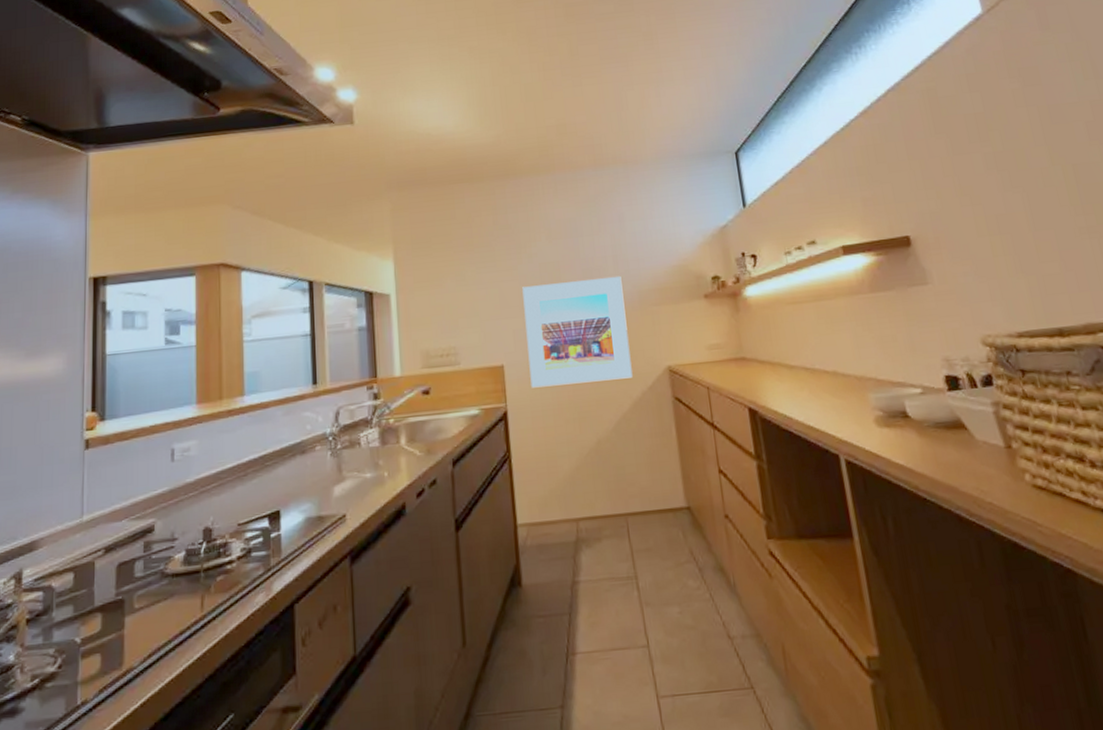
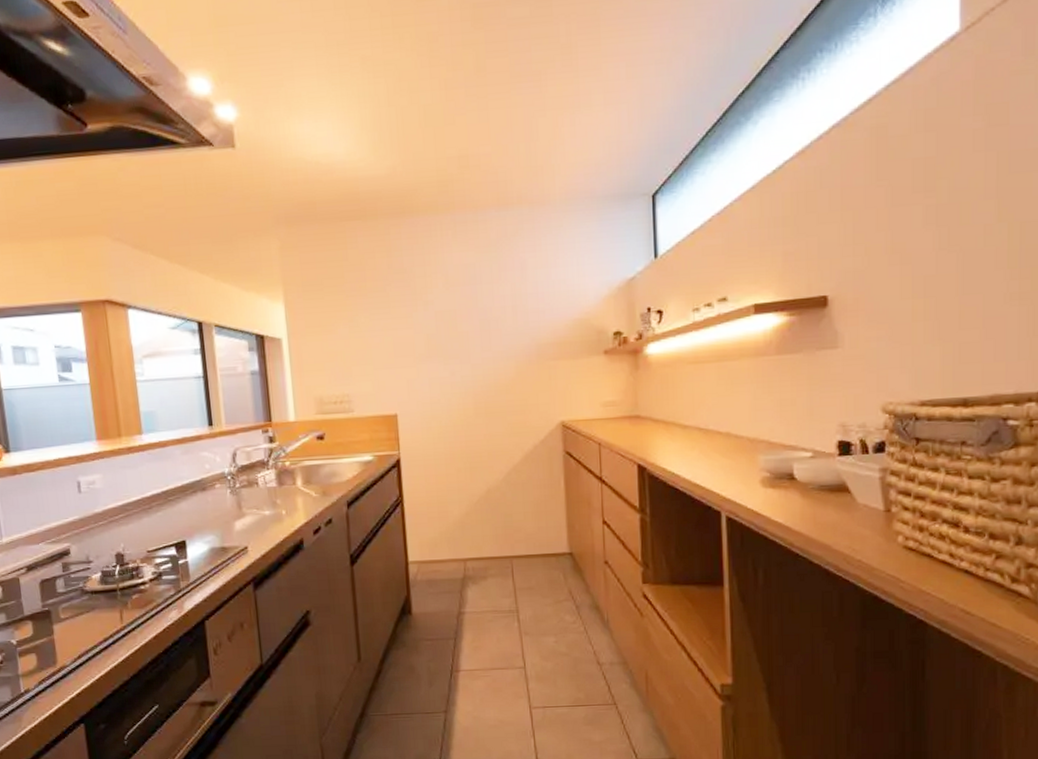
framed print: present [522,275,633,388] -> none [417,327,525,438]

